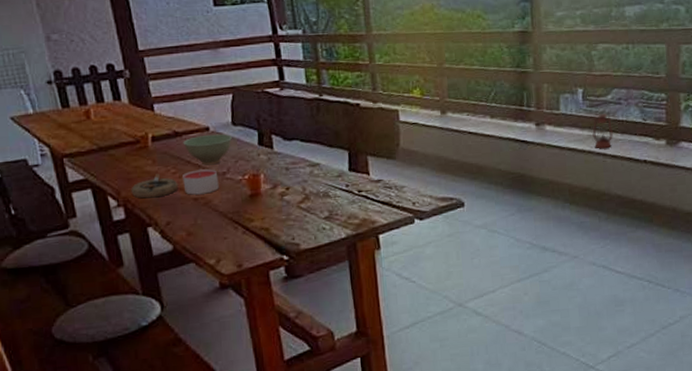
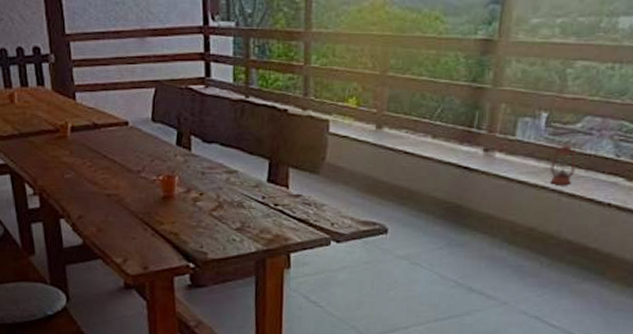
ashtray: present [131,174,178,199] -> none [47,166,93,190]
candle: present [182,169,219,195] -> none [98,165,133,191]
bowl: present [183,134,232,165] -> none [101,129,150,162]

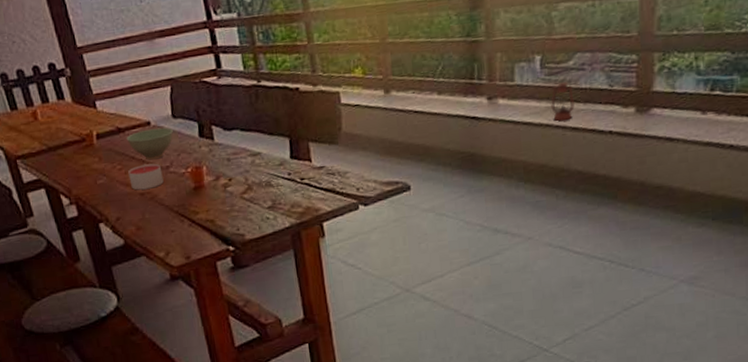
candle: none [98,165,133,191] -> present [128,163,164,190]
bowl: none [101,129,150,162] -> present [126,128,173,160]

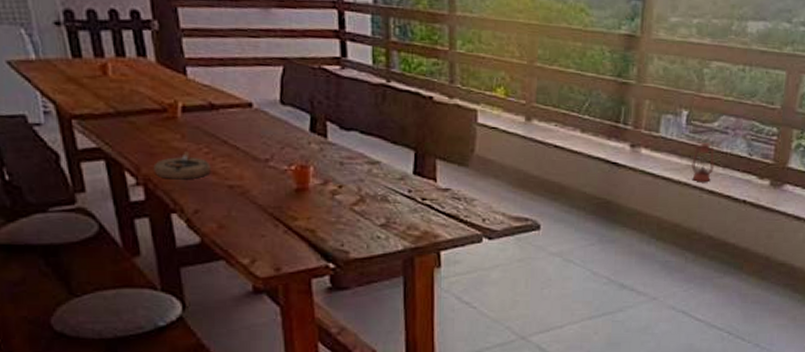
ashtray: none [81,171,125,196] -> present [153,152,211,180]
bowl: present [126,128,173,160] -> none [219,111,279,149]
candle: present [128,163,164,190] -> none [217,152,260,182]

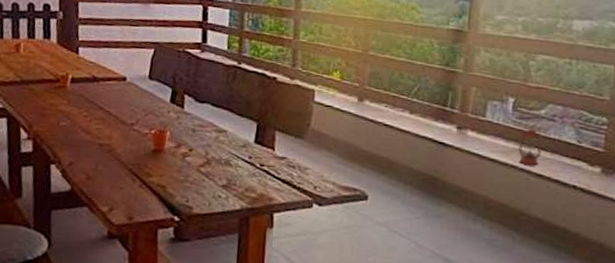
ashtray: present [153,152,211,180] -> none [42,114,87,137]

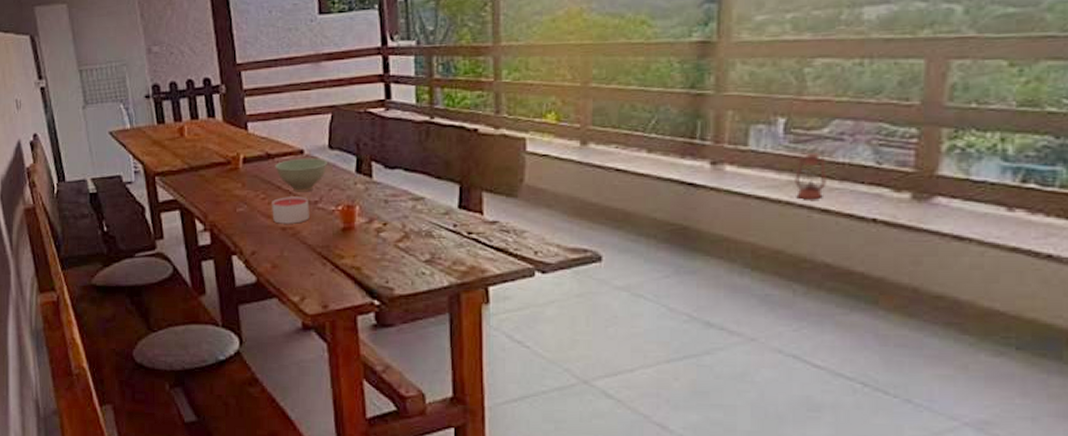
candle: none [92,116,126,142] -> present [272,196,309,224]
bowl: none [99,84,146,115] -> present [275,158,327,192]

